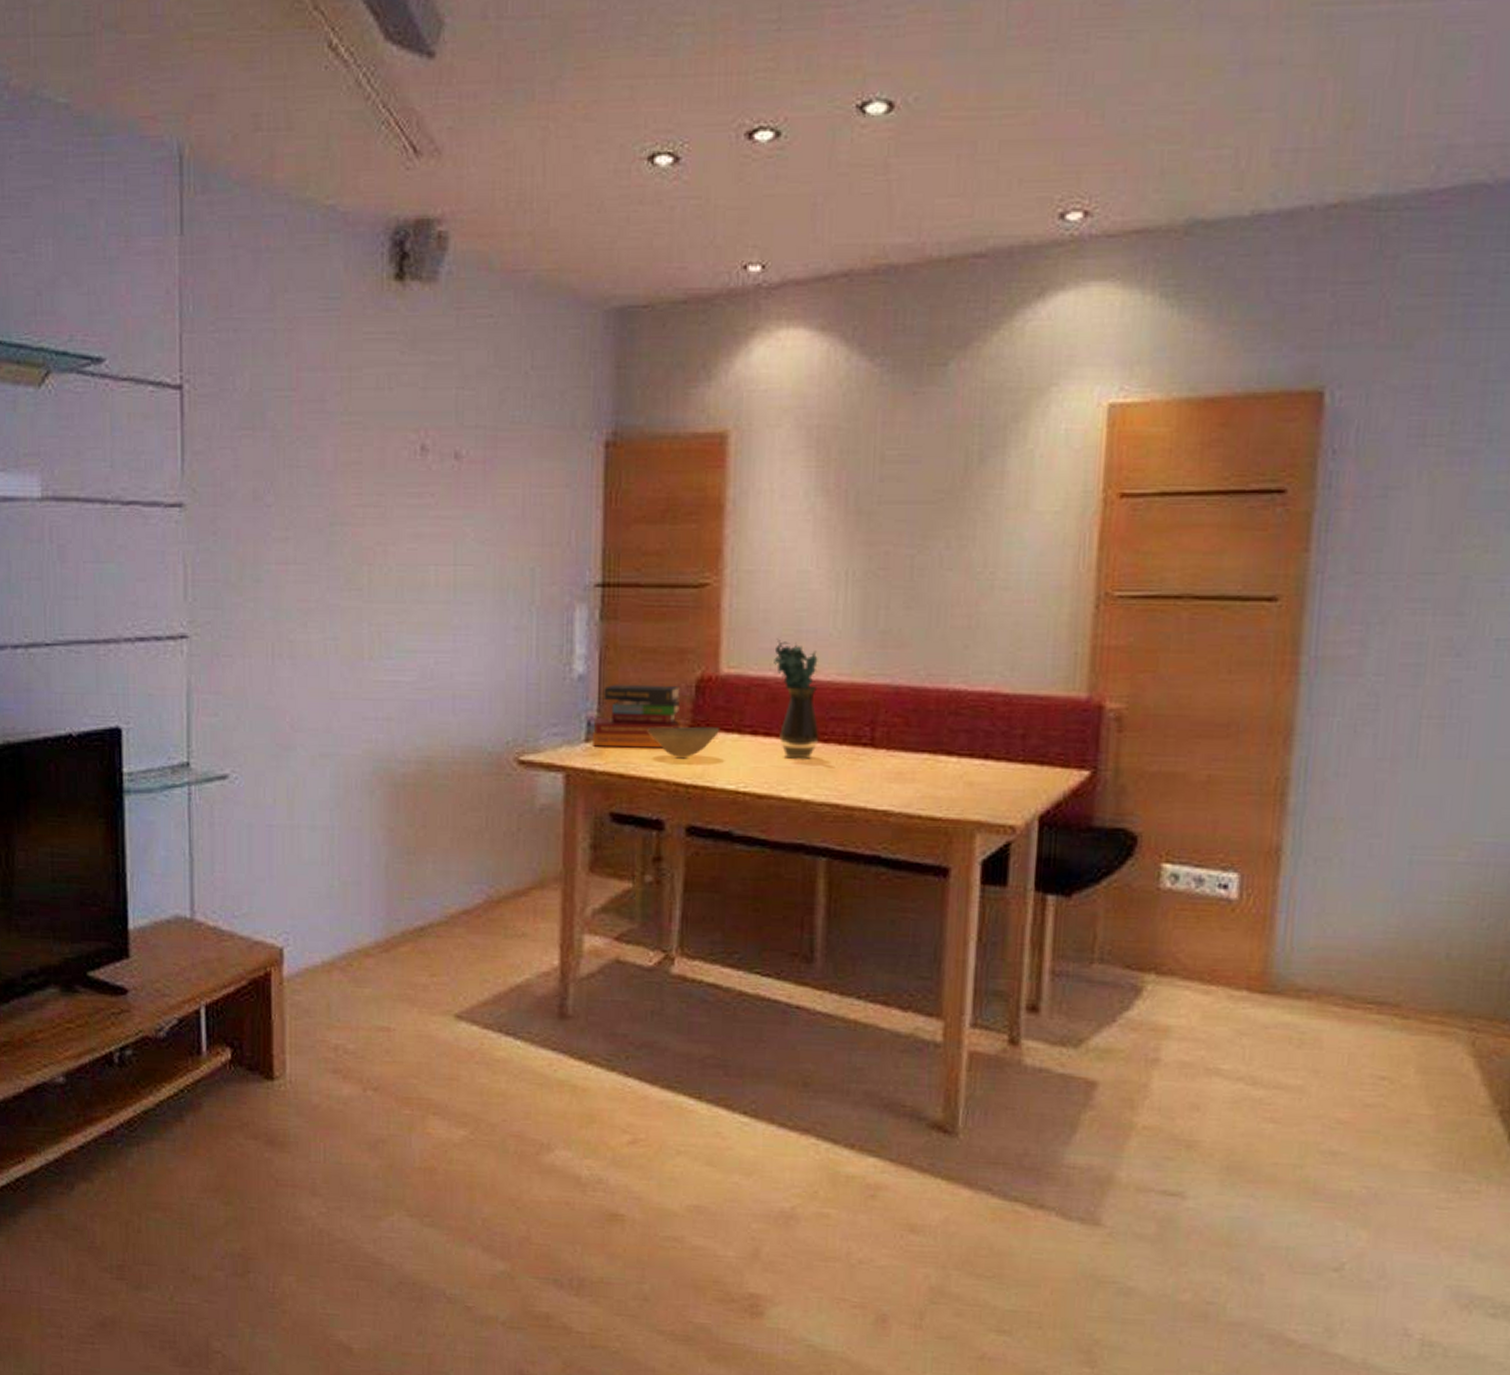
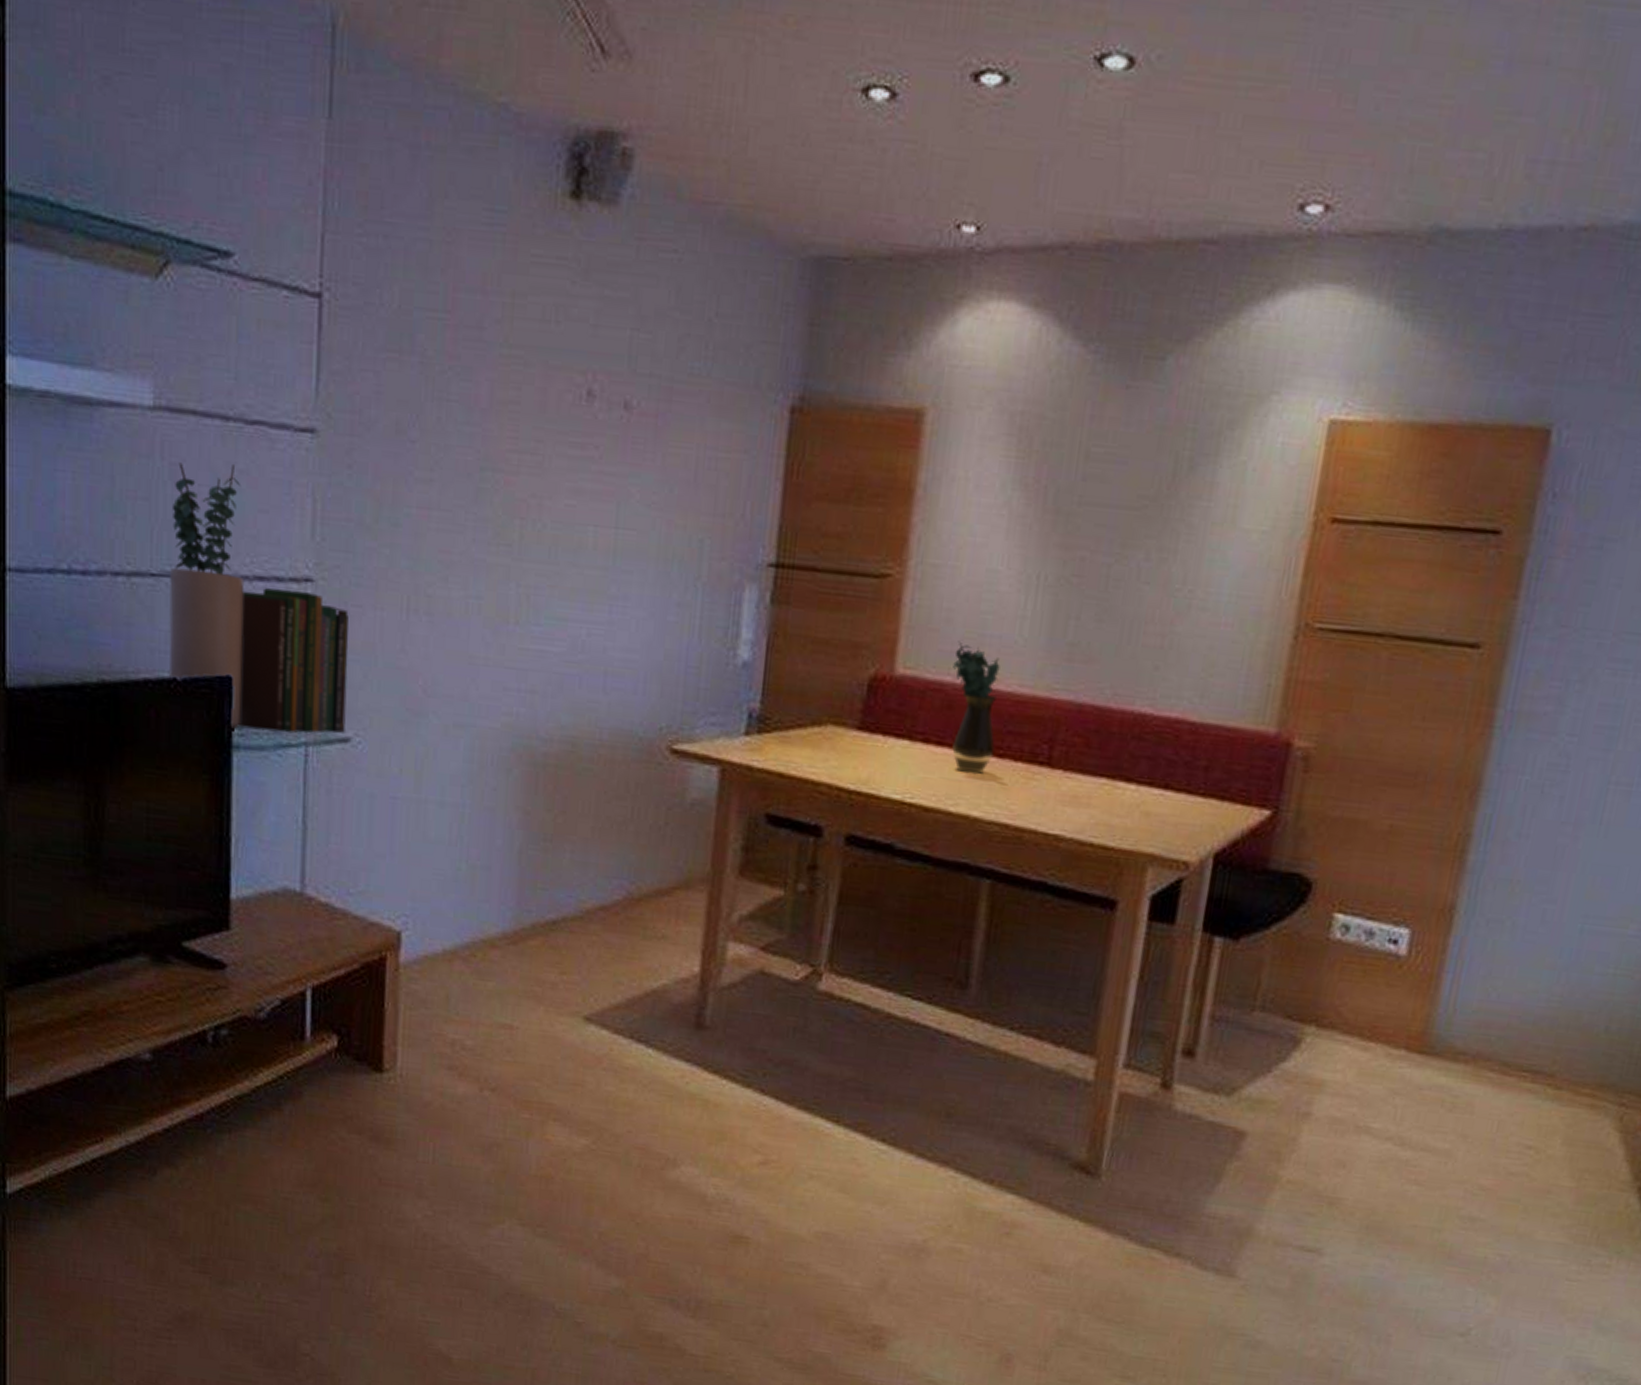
vase: none [61,541,130,775] -> present [168,462,245,729]
books: none [126,647,223,775] -> present [237,587,350,734]
books: present [592,684,680,748] -> none [752,675,851,749]
bowl: present [647,726,720,758] -> none [812,724,891,761]

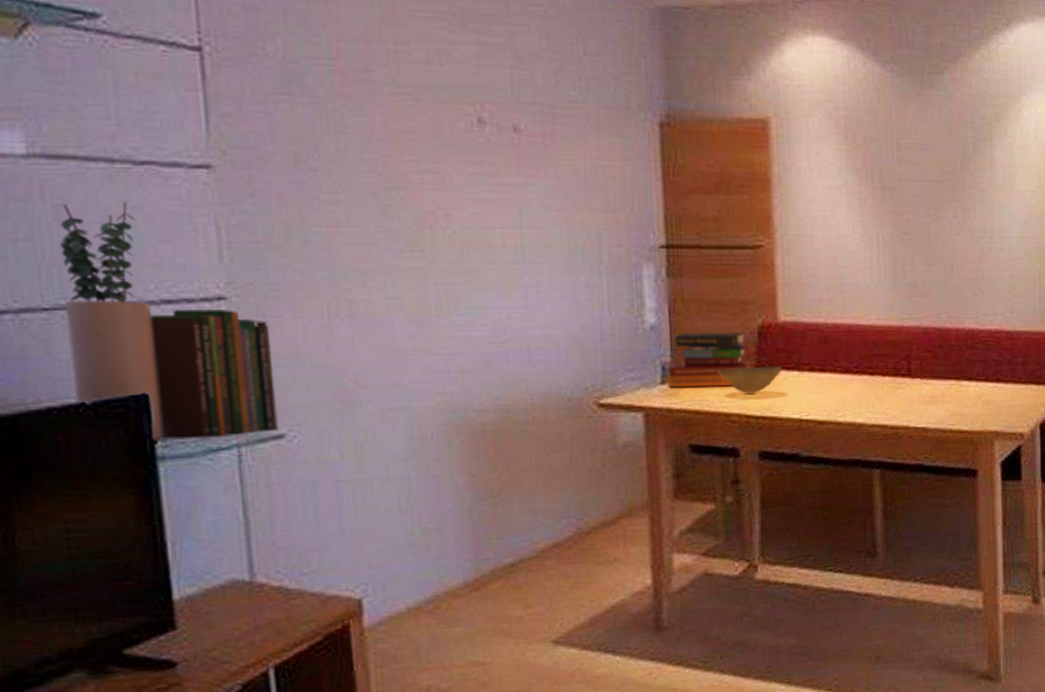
books: none [752,675,851,749] -> present [667,332,747,388]
bowl: none [812,724,891,761] -> present [717,366,782,394]
vase: present [952,641,1000,774] -> none [823,291,867,390]

